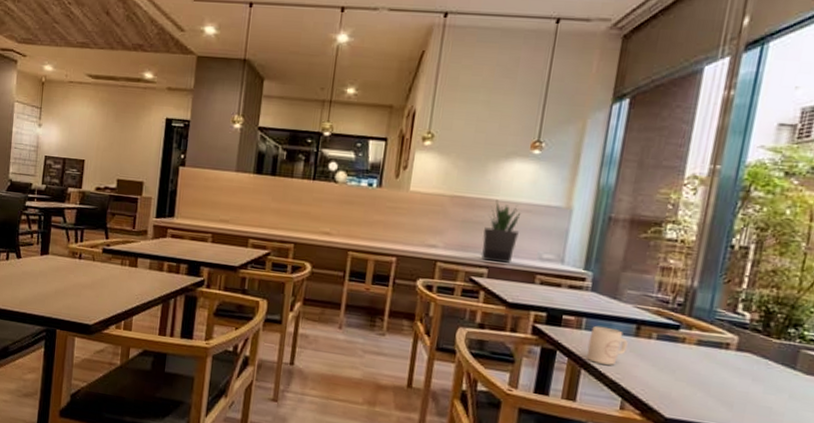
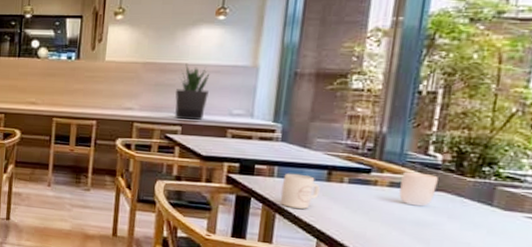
cup: none [706,329,745,368] -> present [399,171,438,207]

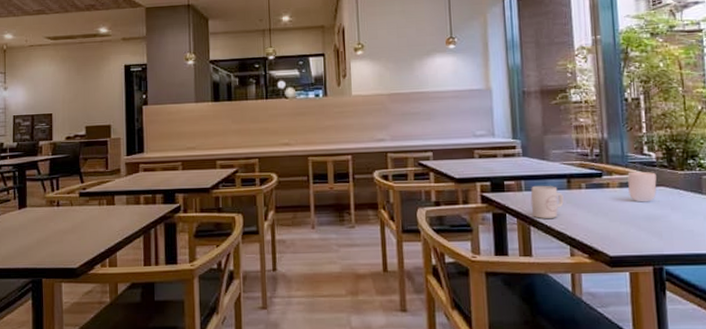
planter: present [174,63,210,120] -> none [422,91,452,145]

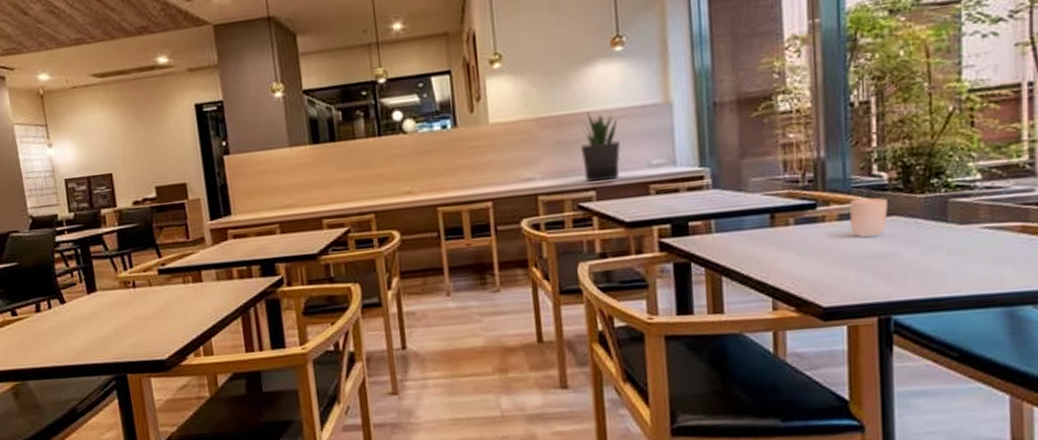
planter: none [422,91,452,145] -> present [581,111,620,182]
mug: present [530,185,564,219] -> none [722,223,766,266]

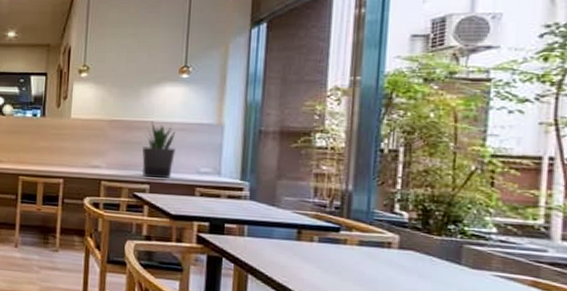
cup: present [849,197,888,238] -> none [369,230,406,266]

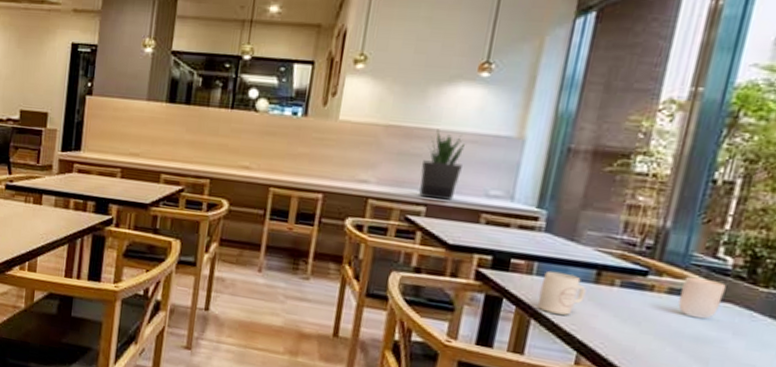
mug: none [251,232,291,269] -> present [537,270,587,315]
cup: none [369,230,406,266] -> present [678,276,726,320]

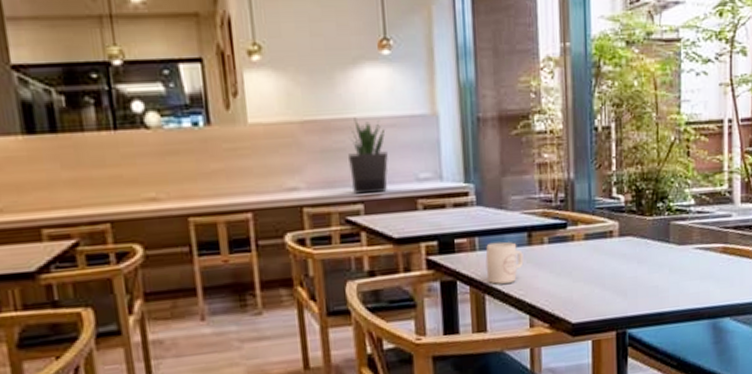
cup: present [678,276,726,320] -> none [594,218,624,257]

